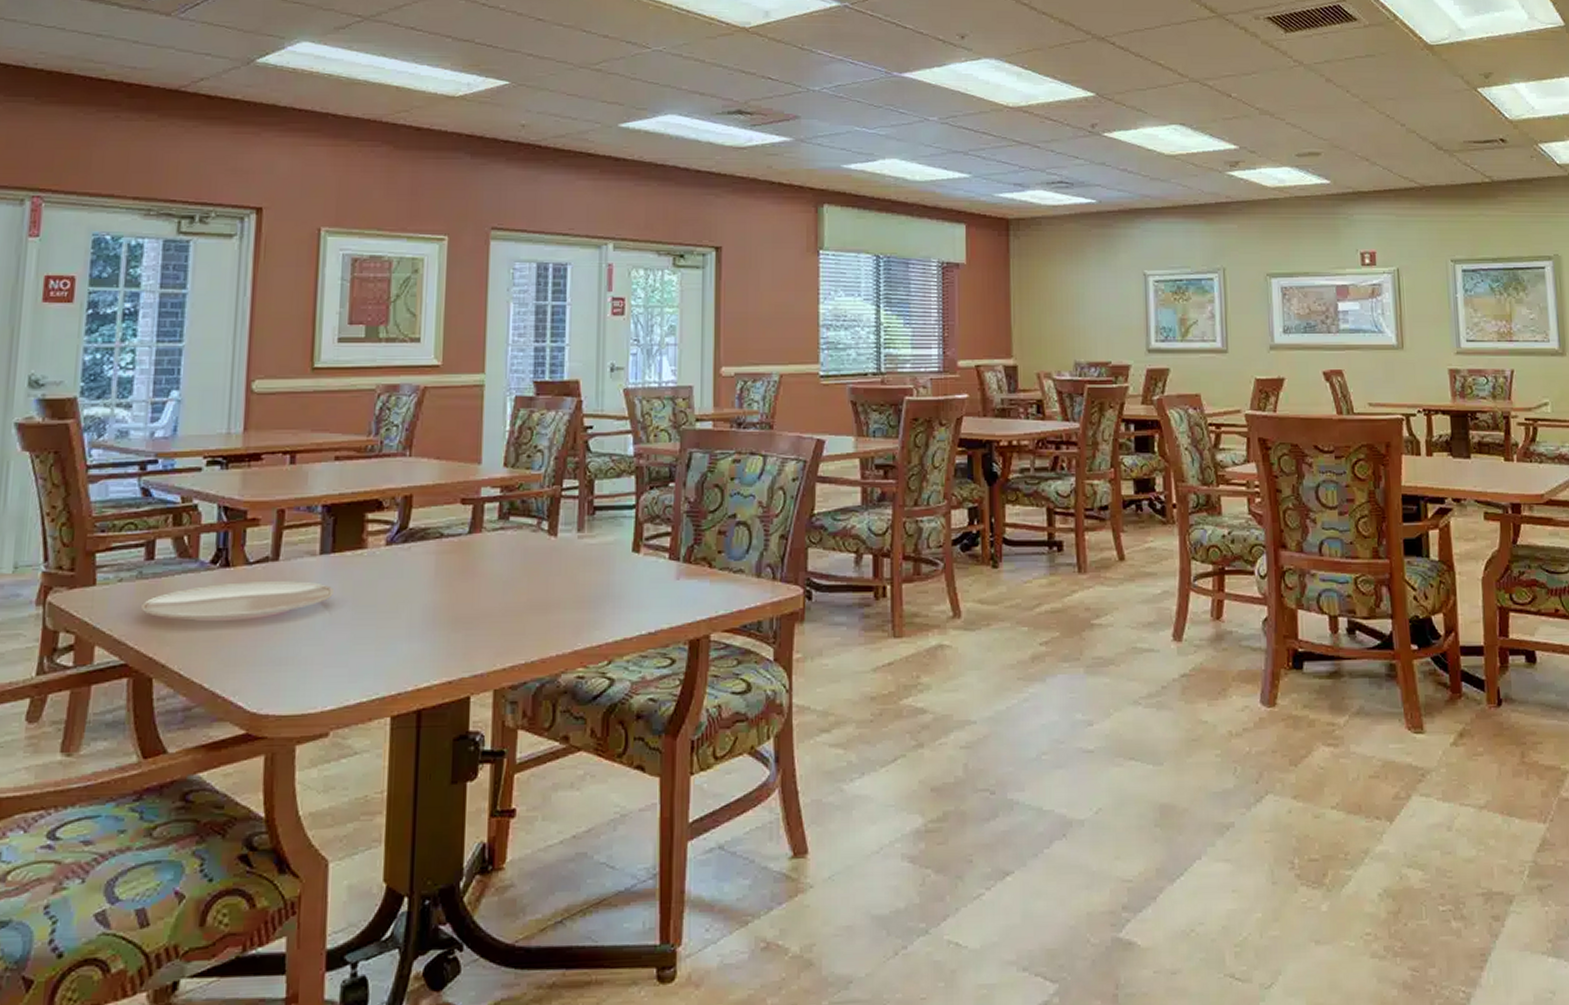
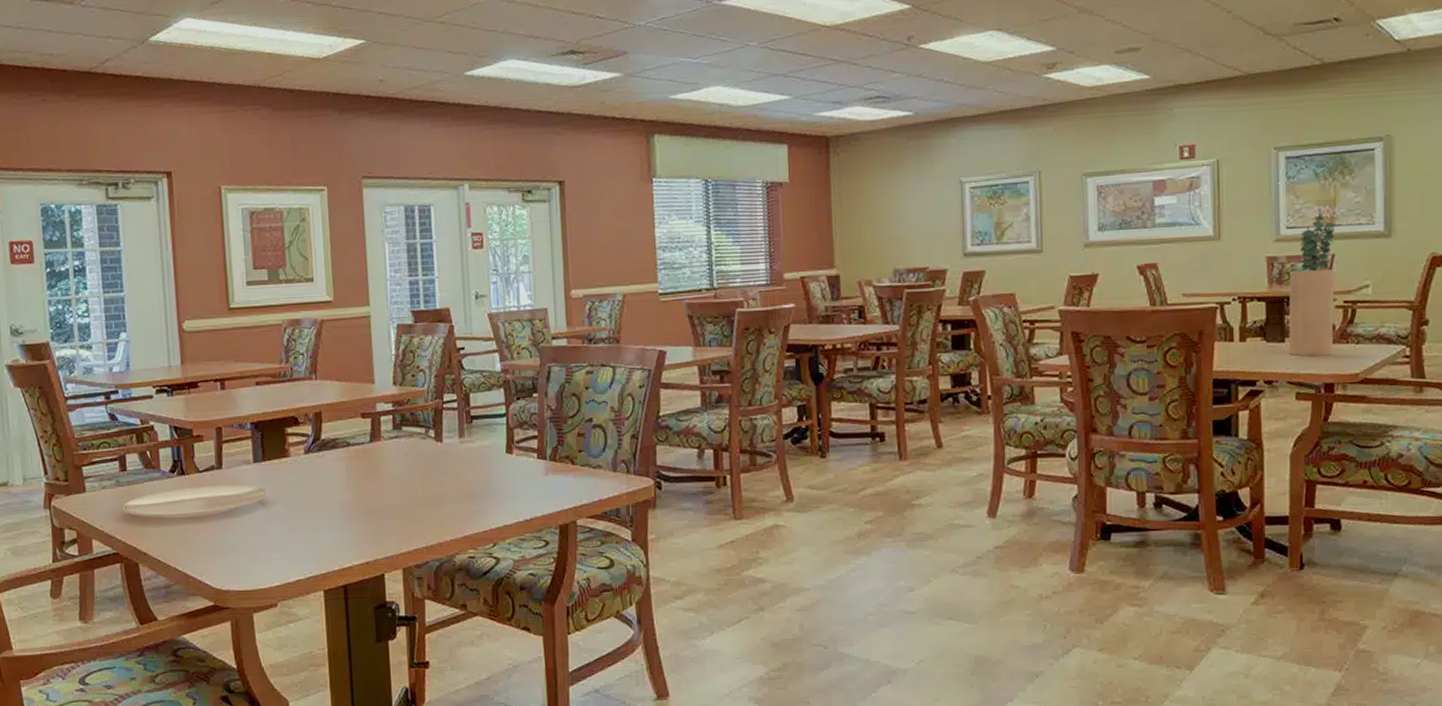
vase: none [1472,323,1518,474] -> present [1288,208,1335,357]

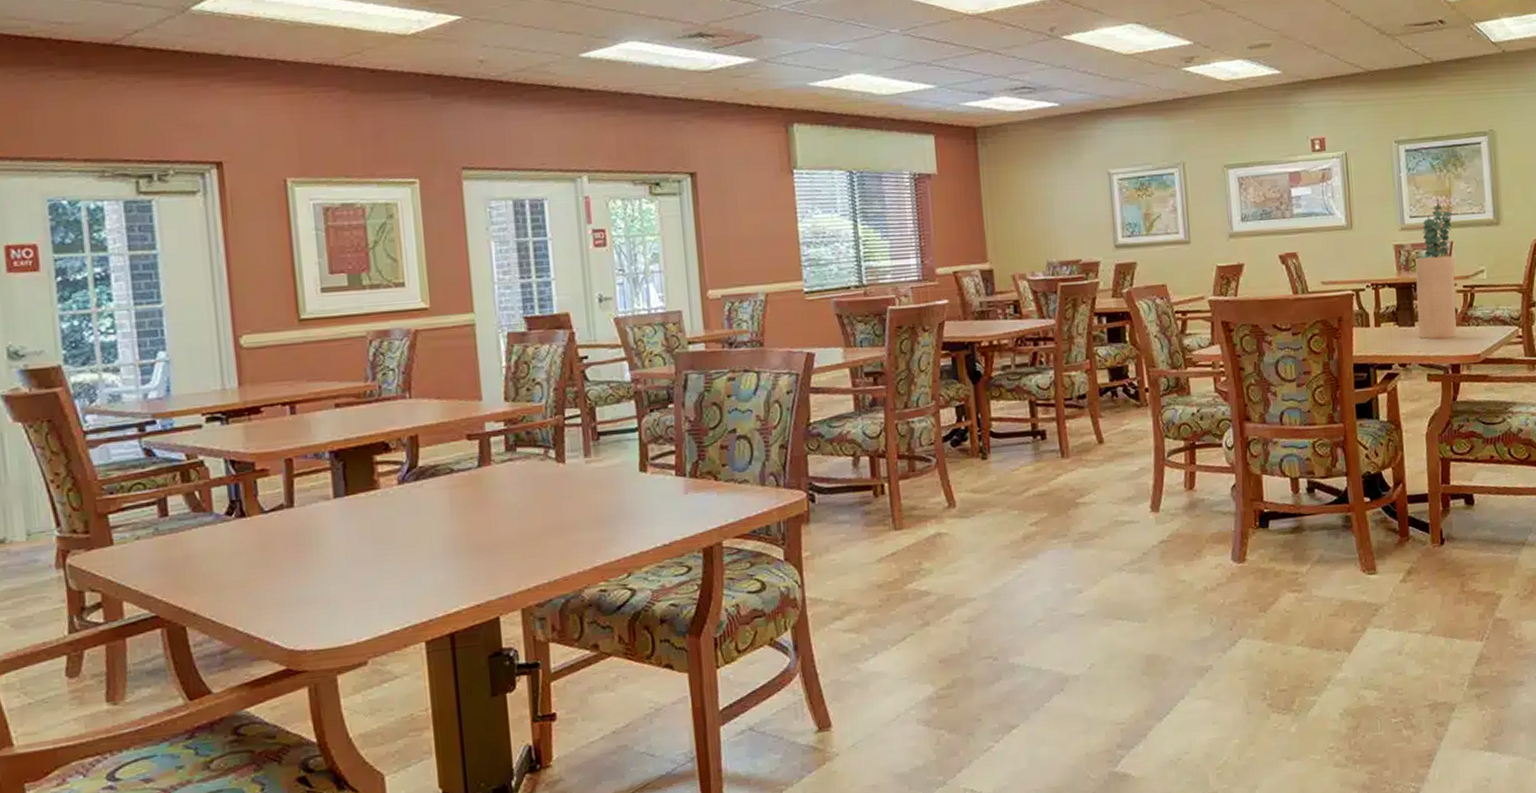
plate: present [121,485,268,519] -> none [162,524,353,570]

